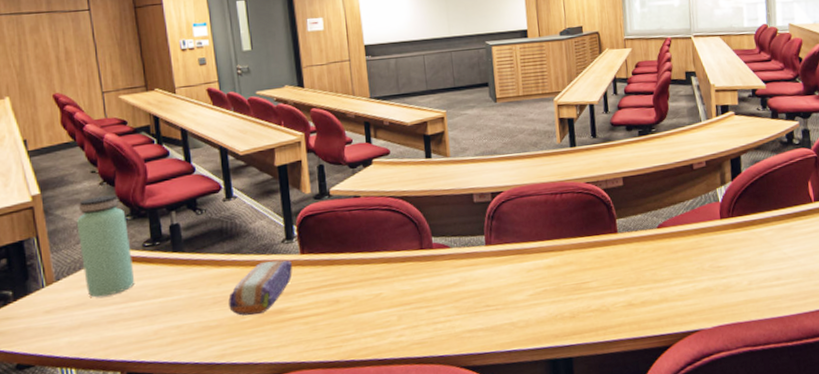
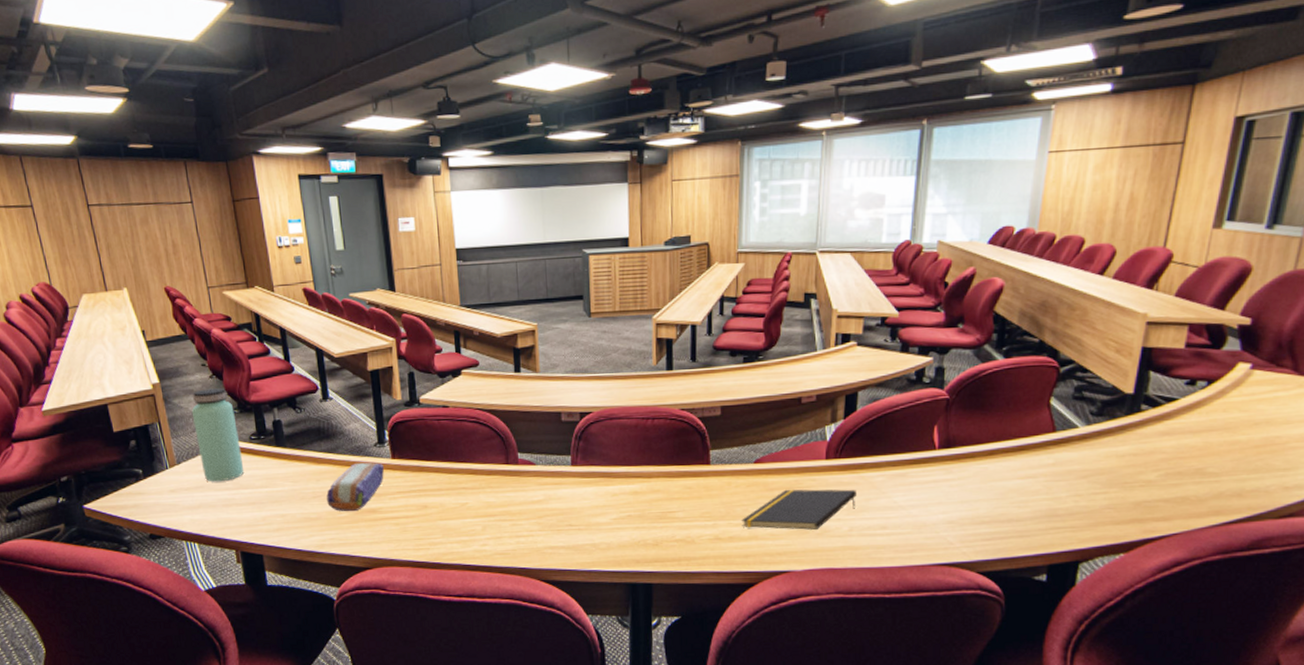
notepad: none [650,245,751,291] -> present [740,489,856,530]

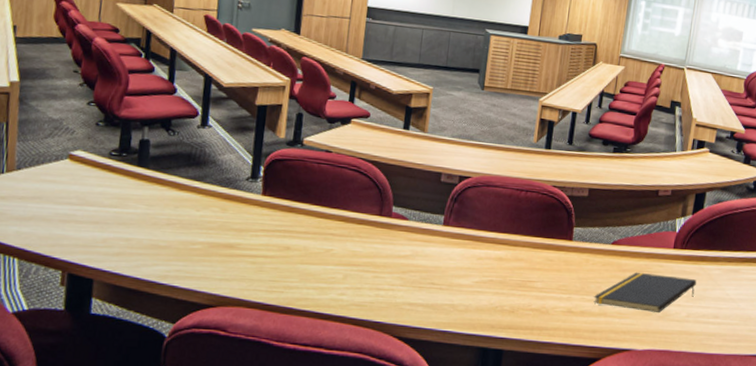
bottle: present [191,388,244,482] -> none [45,96,99,195]
pencil case: present [326,462,384,512] -> none [181,194,252,245]

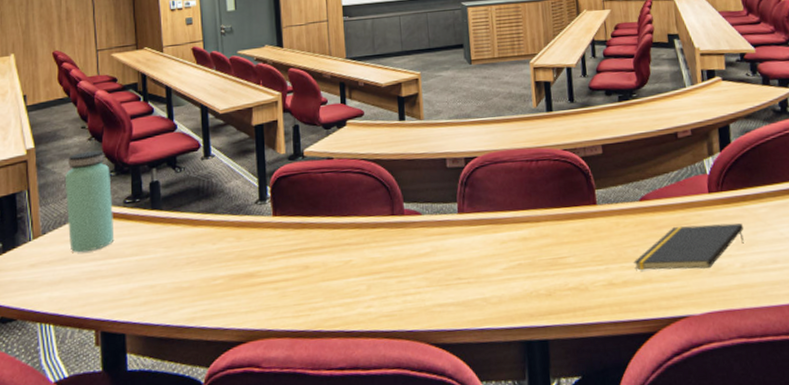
bottle: none [45,96,99,195] -> present [64,150,115,253]

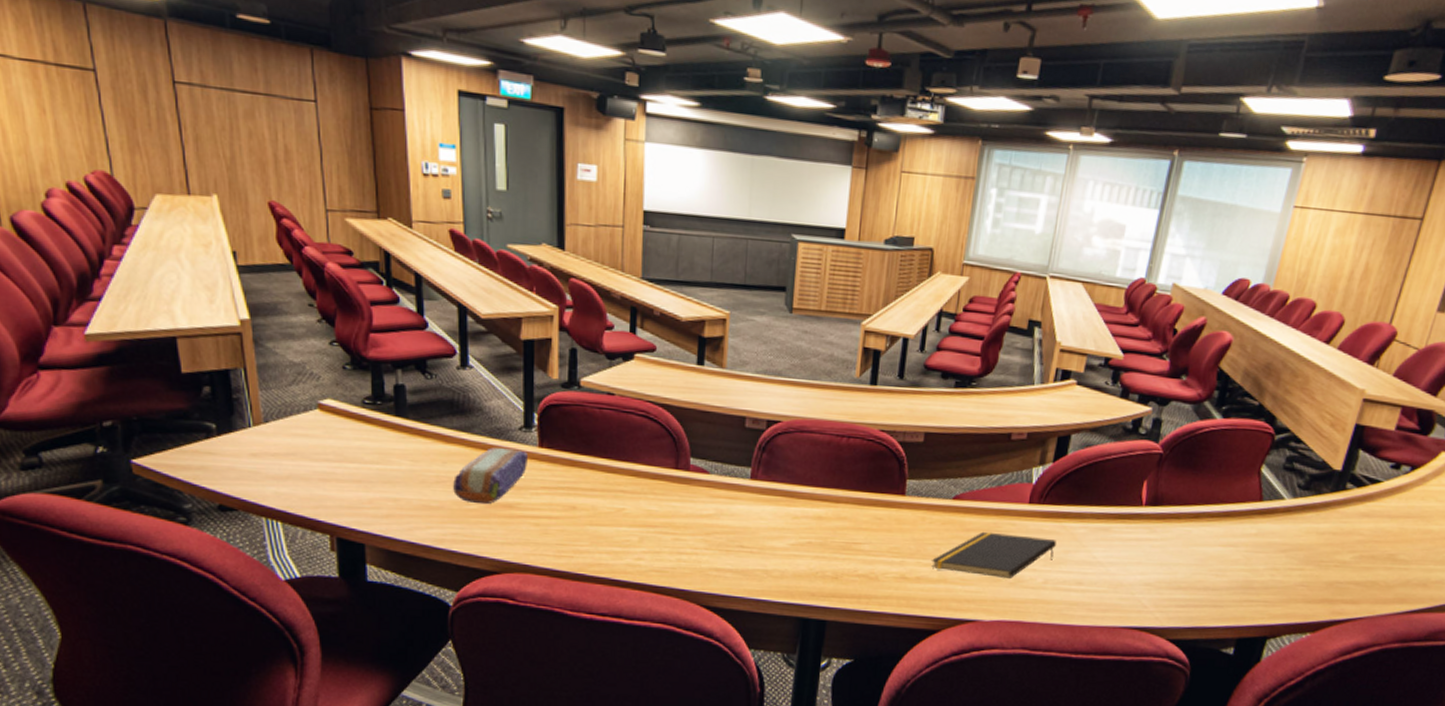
bottle: present [64,150,115,253] -> none [289,334,351,451]
pencil case: none [201,221,264,278] -> present [453,447,528,505]

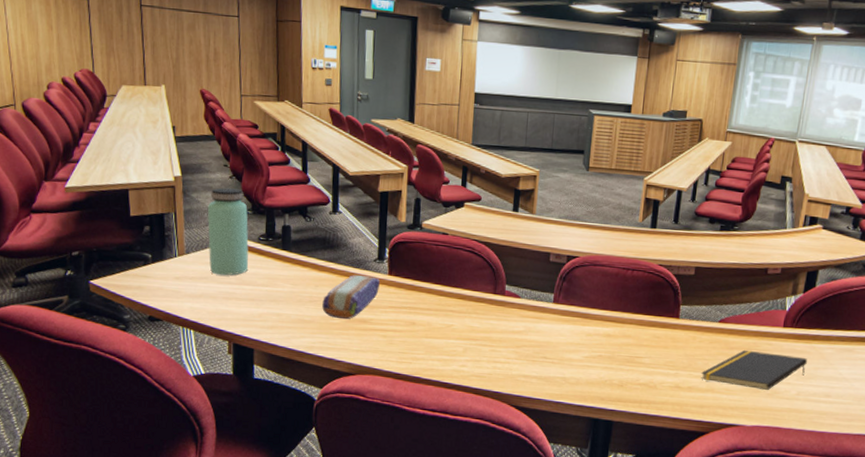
bottle: none [289,334,351,451] -> present [207,187,249,276]

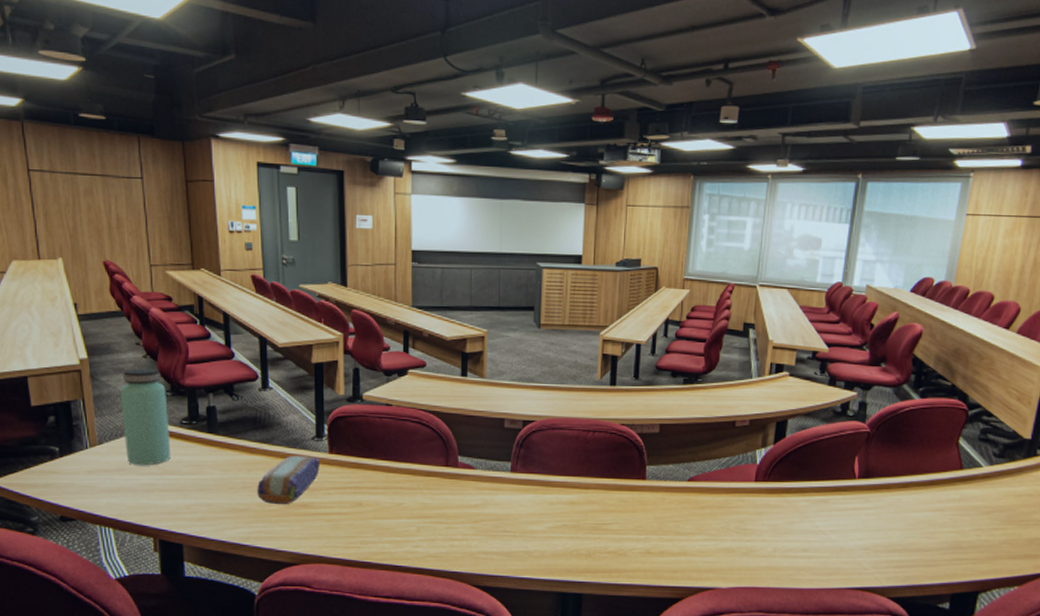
notepad: present [700,349,807,390] -> none [671,508,782,549]

